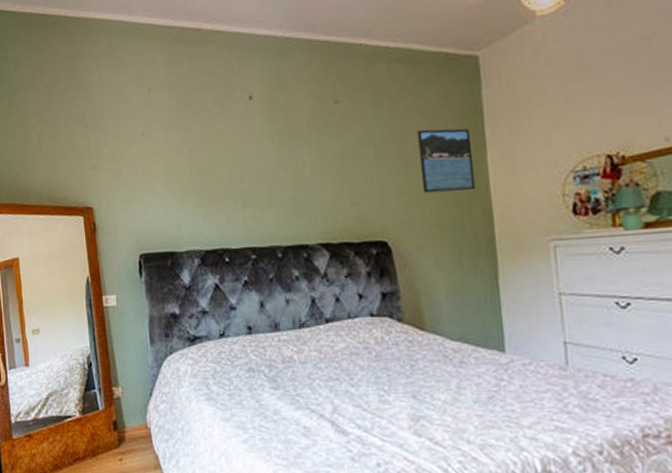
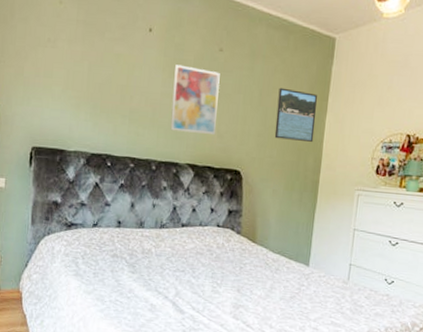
wall art: none [284,128,348,207] -> present [170,65,220,135]

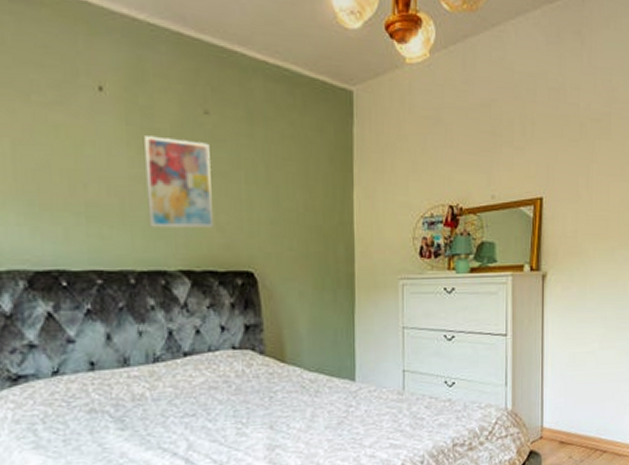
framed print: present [274,87,317,142] -> none [290,158,342,225]

